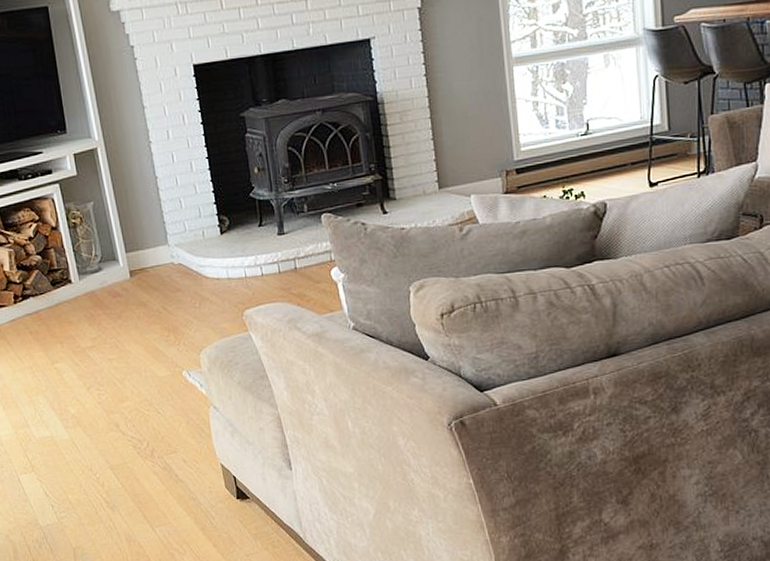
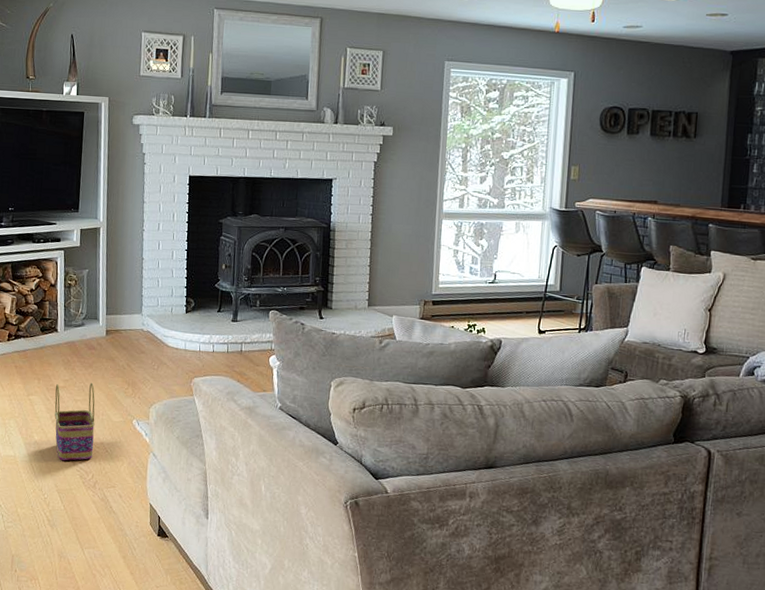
basket: none [83,336,144,433] -> present [54,382,95,461]

